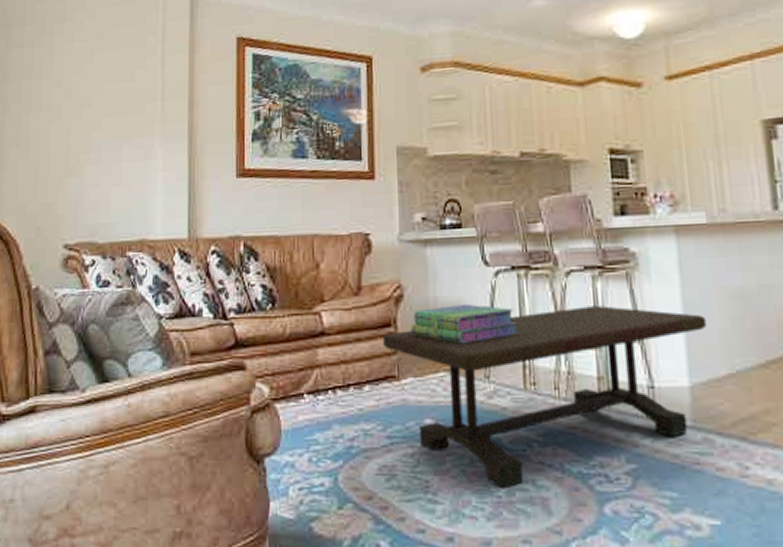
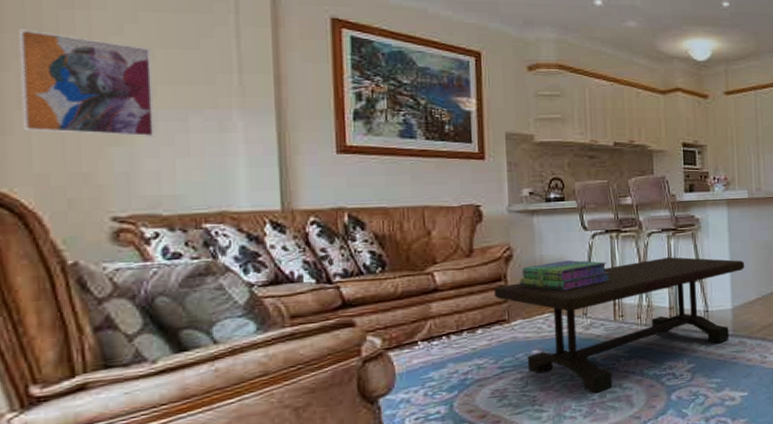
wall art: none [13,76,101,168] -> present [18,29,155,137]

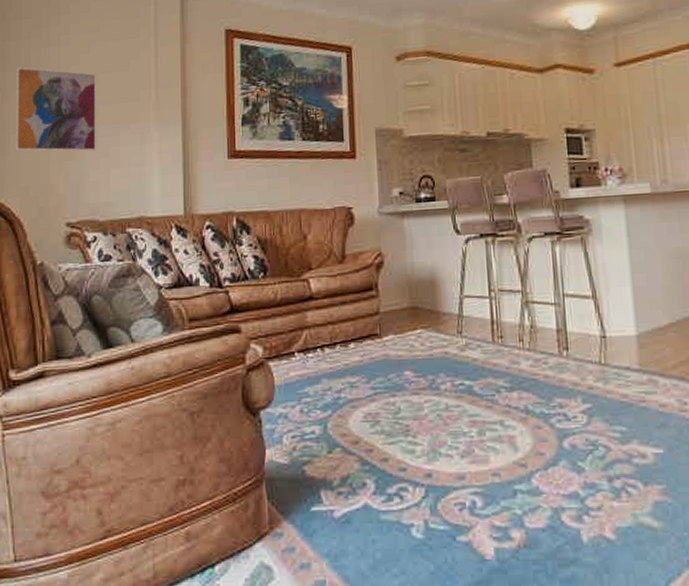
coffee table: present [493,257,745,394] -> none [365,267,652,430]
stack of books: present [519,260,611,291] -> none [390,269,487,304]

